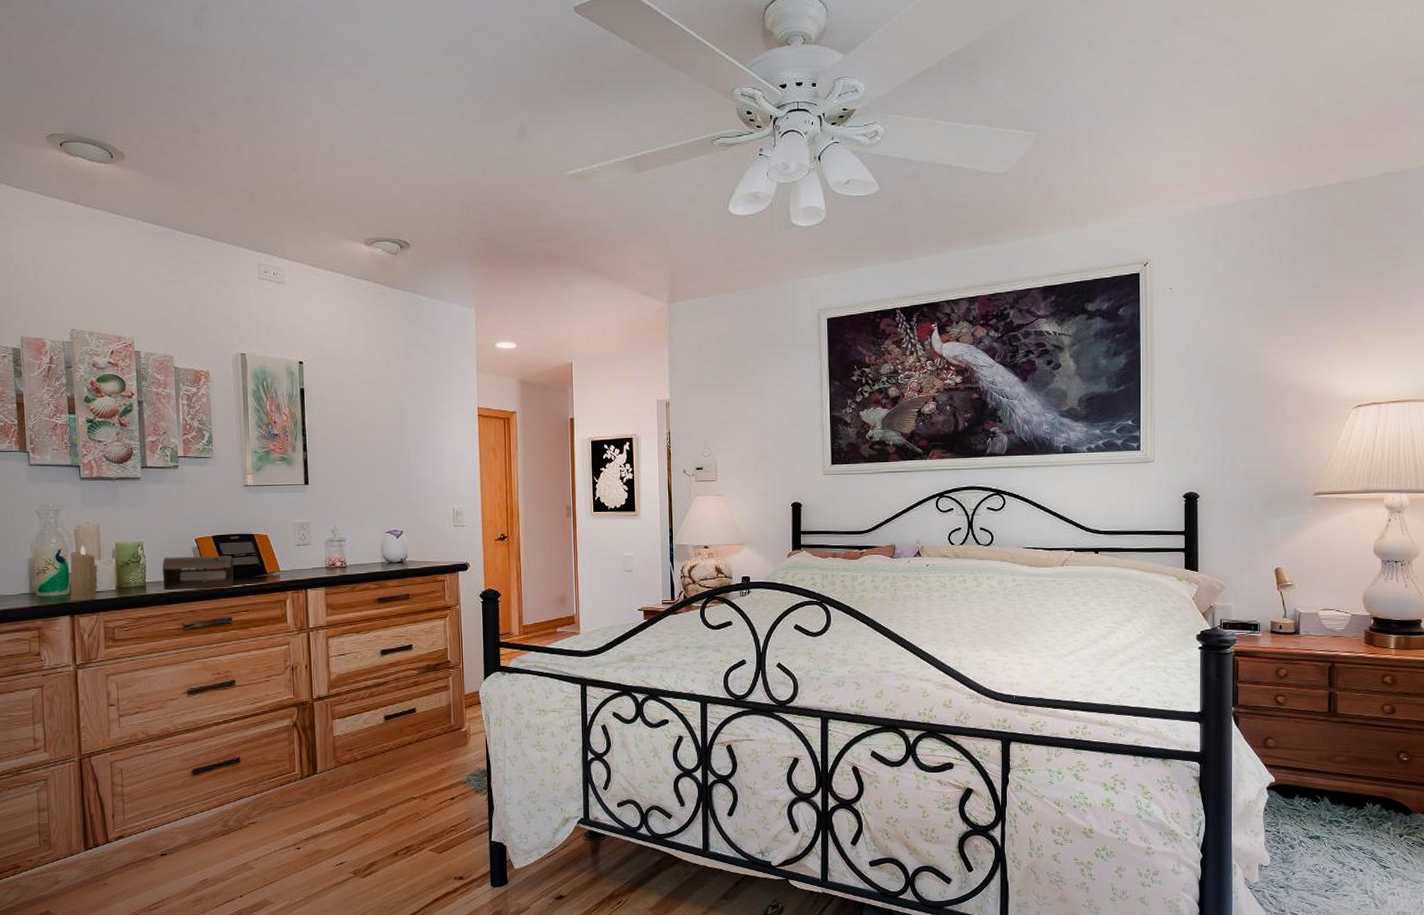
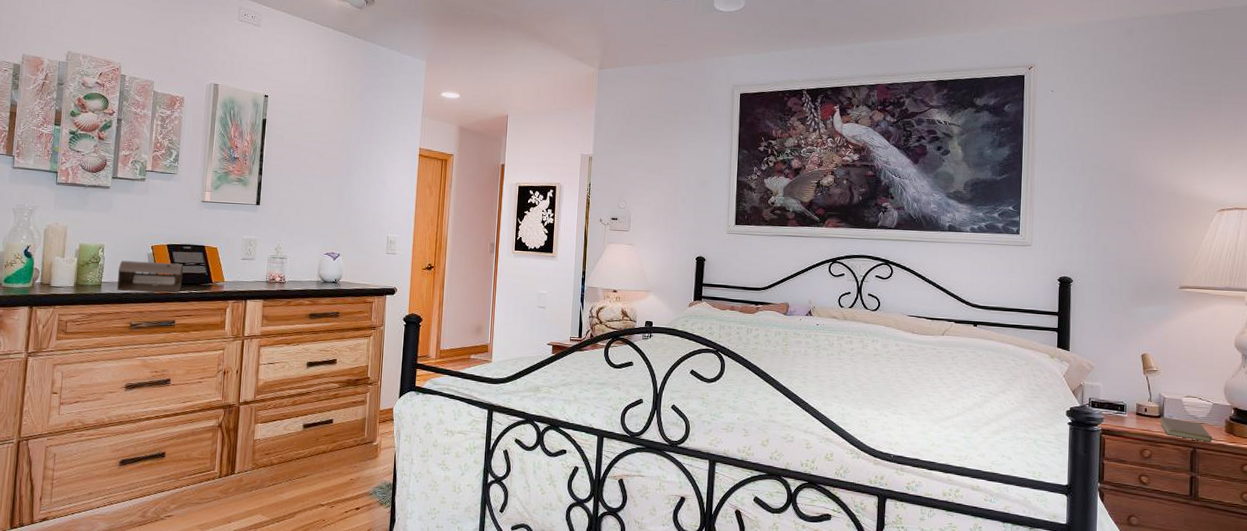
candle: present [70,545,98,601] -> none [32,243,61,295]
book: none [1296,632,1353,656] -> present [1160,416,1214,443]

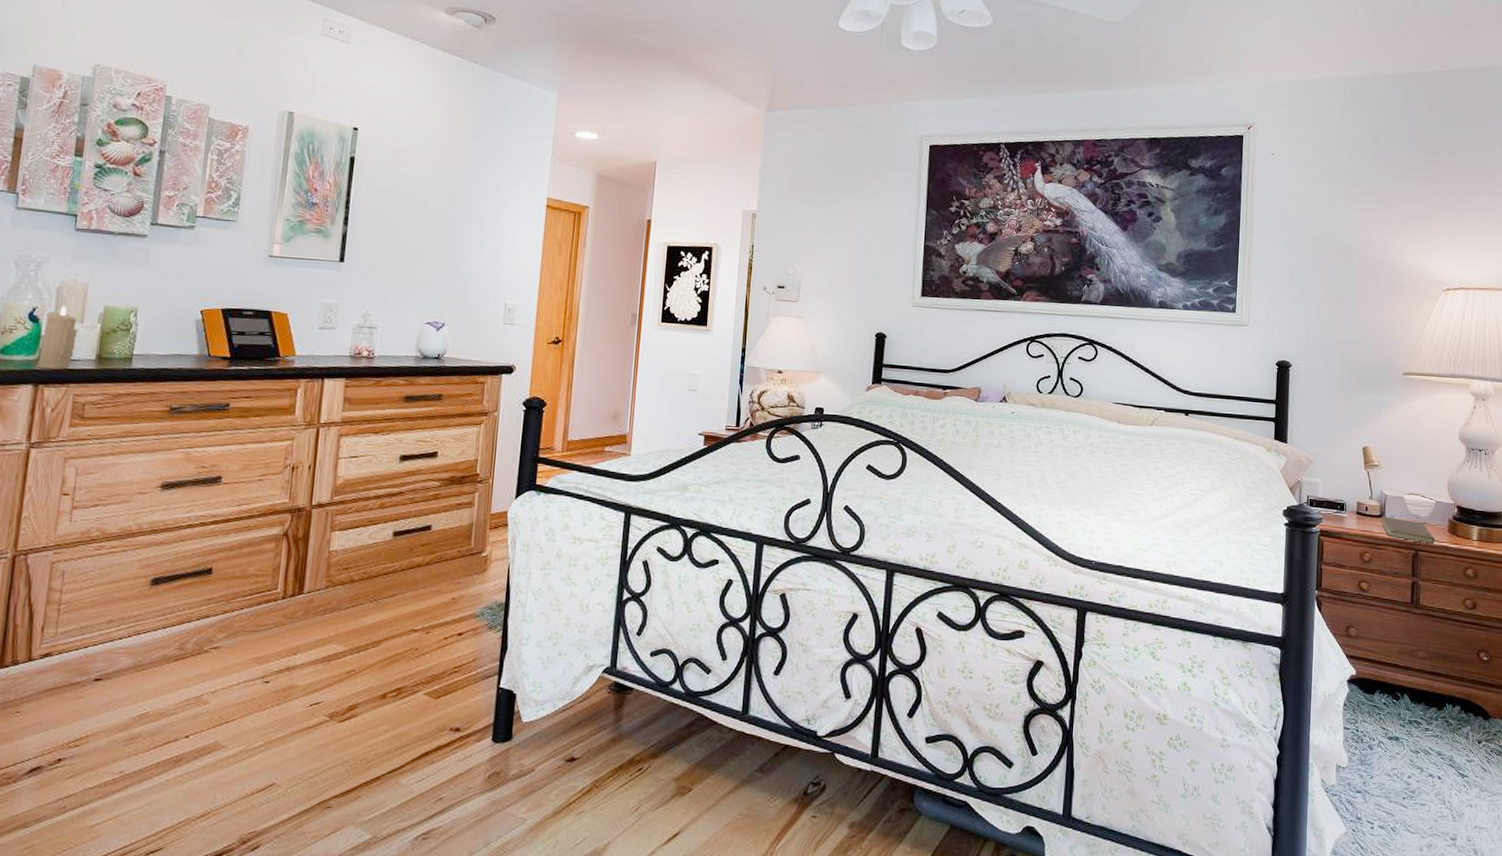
candle: none [32,243,61,295] -> present [37,305,78,370]
wooden box: present [117,260,184,293] -> none [154,327,243,370]

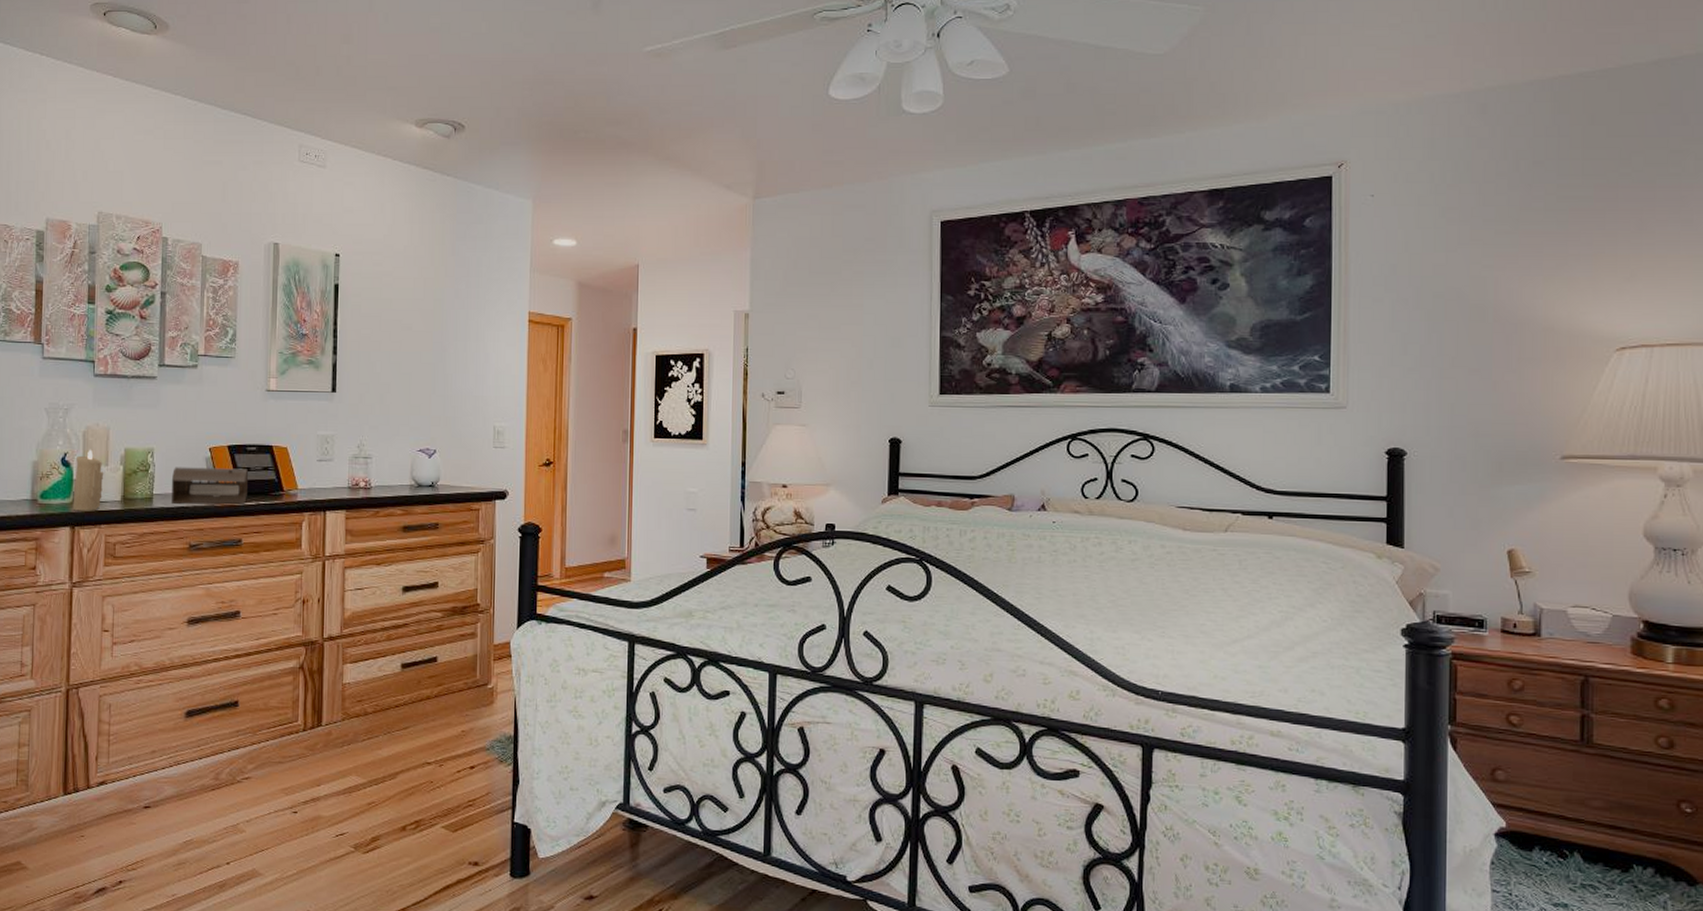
wooden box: none [154,327,243,370] -> present [171,467,249,505]
book: present [1381,516,1437,545] -> none [1536,634,1615,669]

